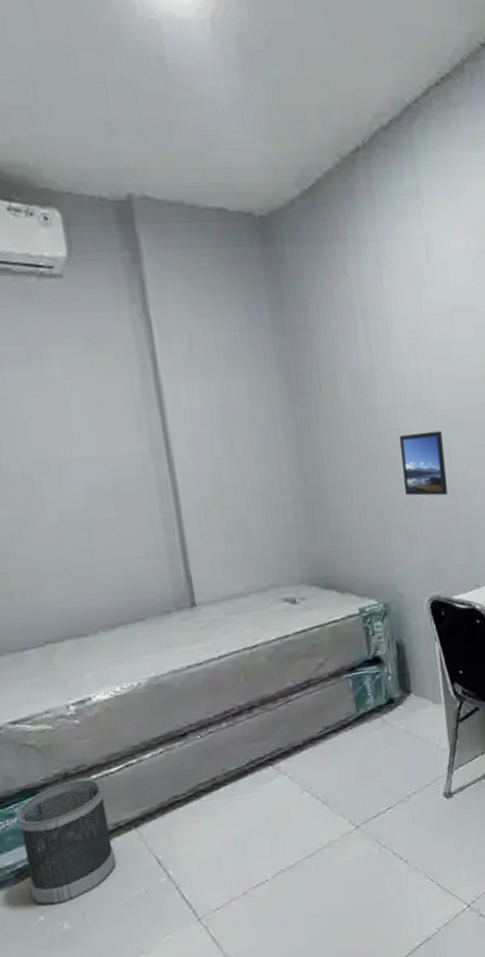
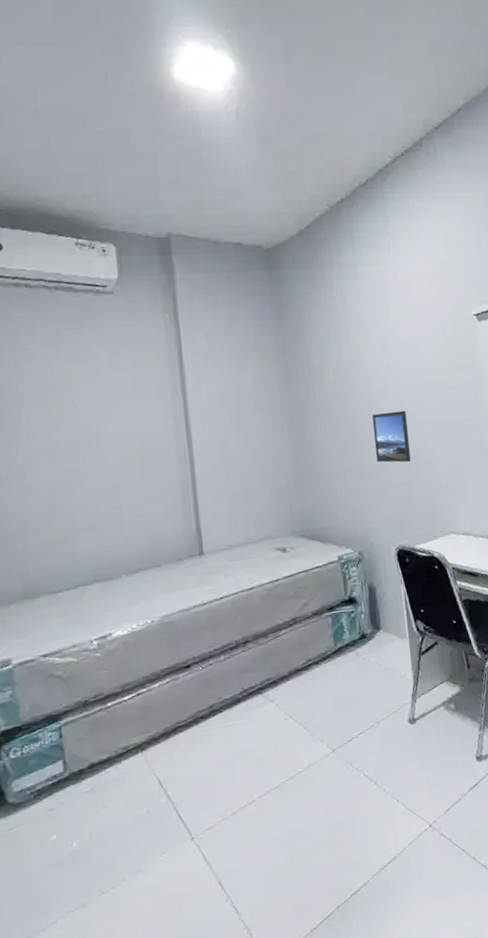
wastebasket: present [16,779,117,906] -> none [39,706,124,826]

